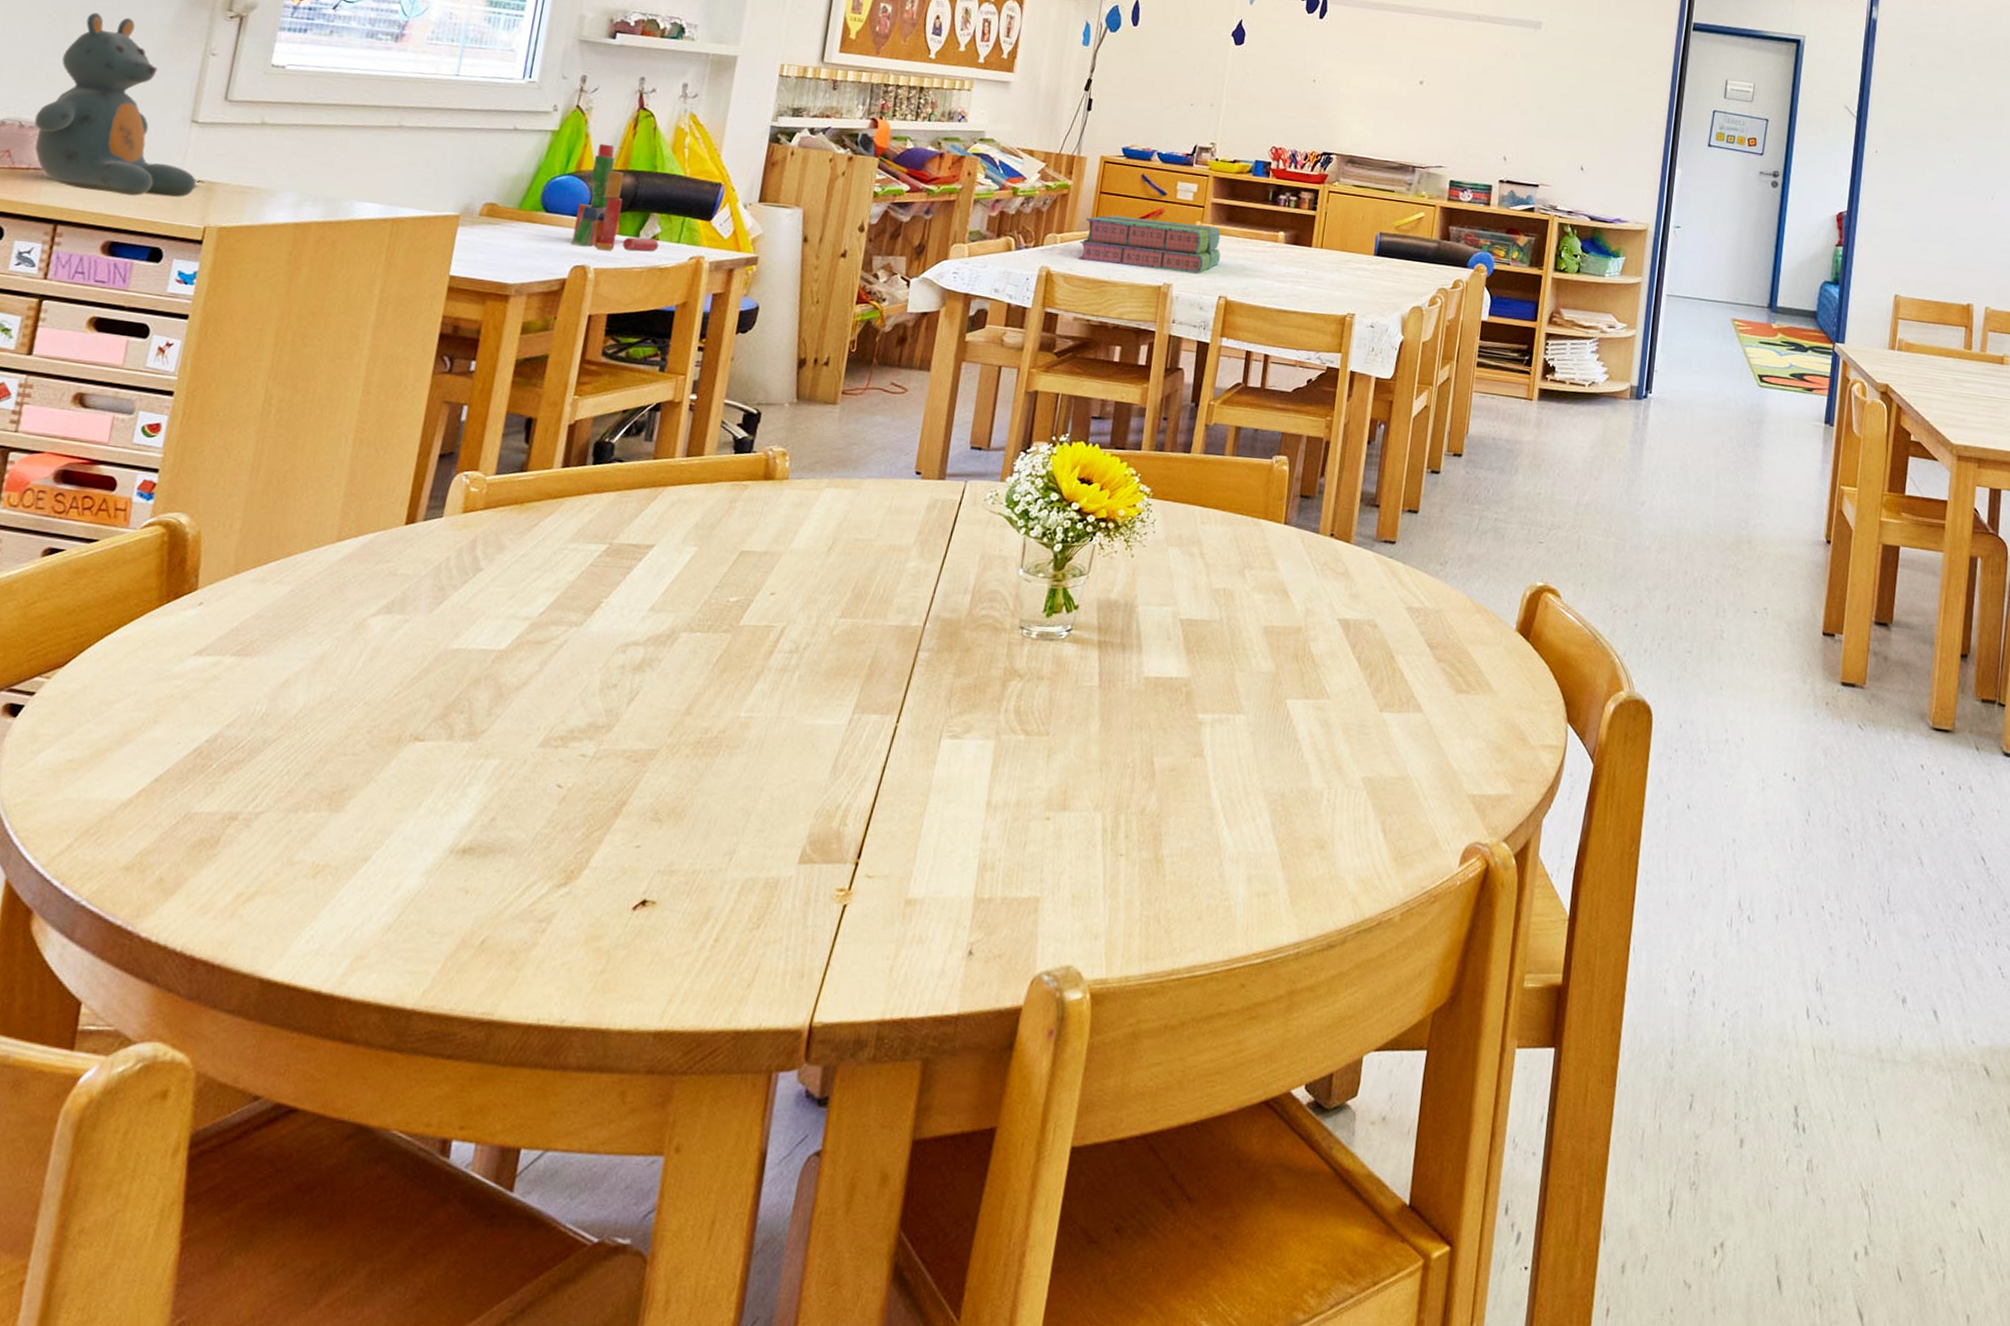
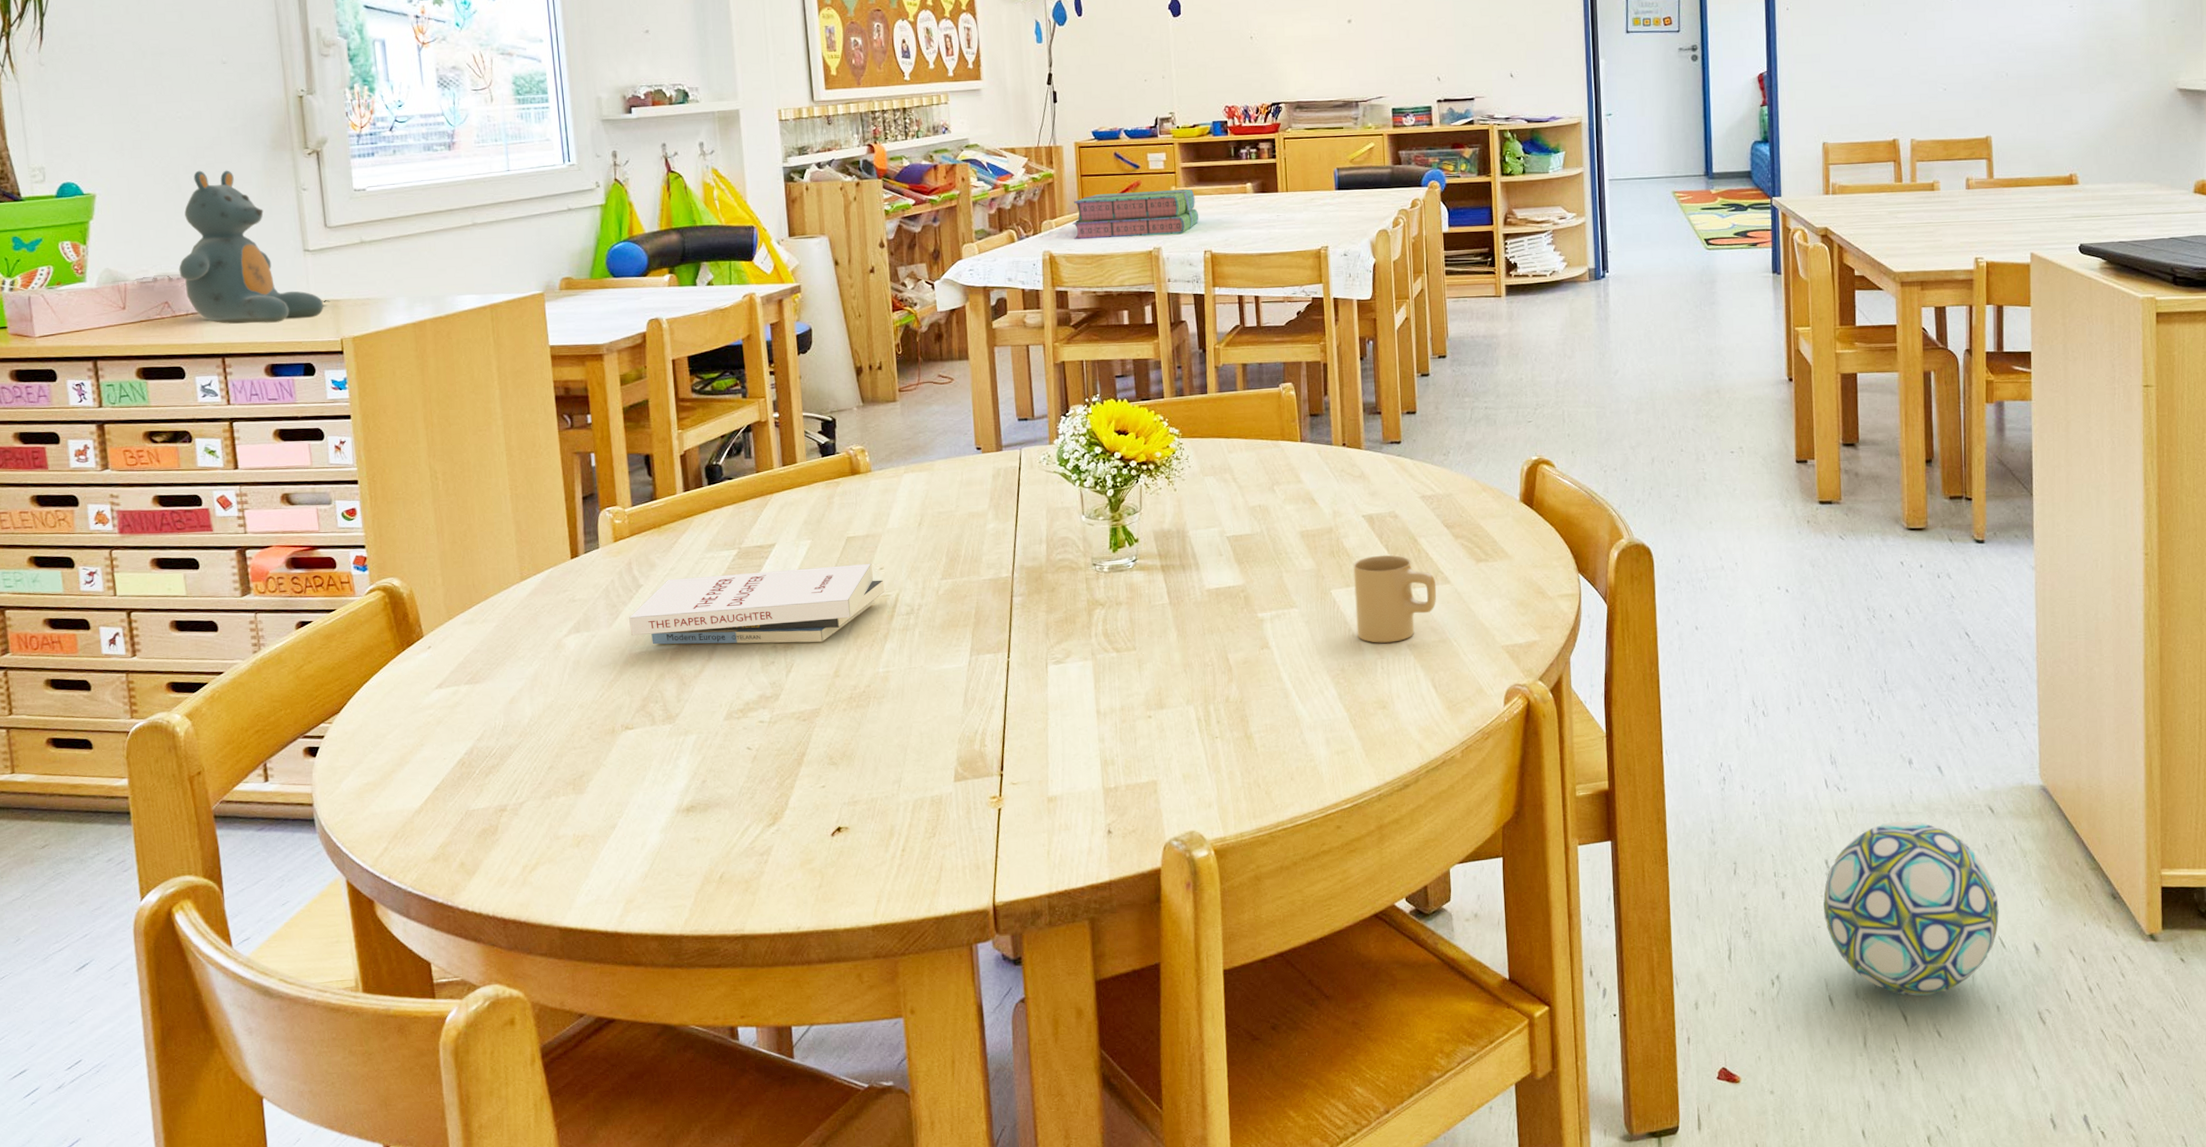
books: none [453,567,772,671] -> present [629,563,885,645]
building blocks: present [570,143,659,252] -> none [639,208,715,303]
cup: none [1306,667,1407,772] -> present [1353,555,1437,643]
ball: none [1784,1070,1983,1292] -> present [1823,821,1999,996]

